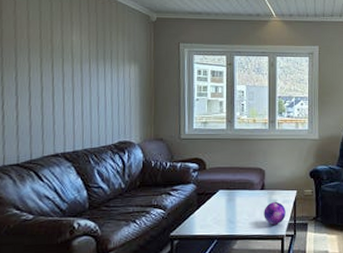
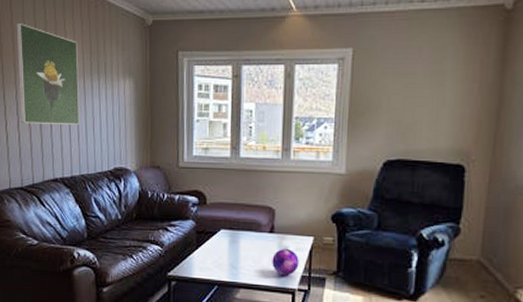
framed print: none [19,13,84,105] -> present [16,23,80,126]

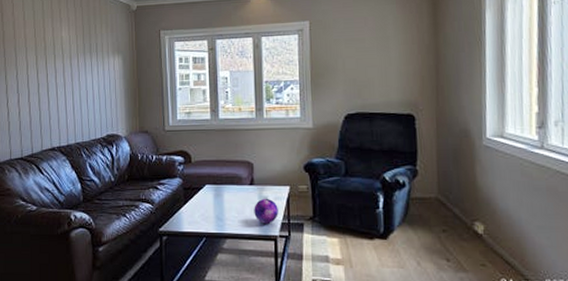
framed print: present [16,23,80,126] -> none [17,14,74,100]

